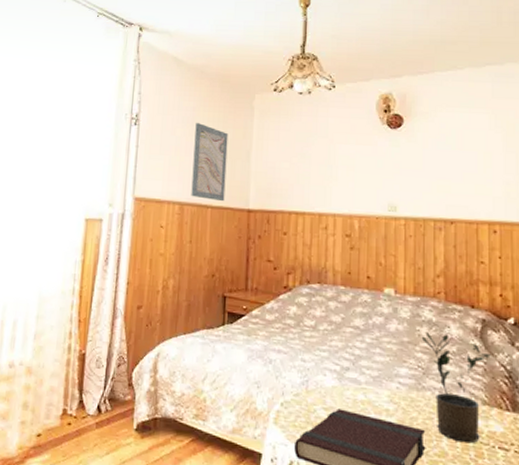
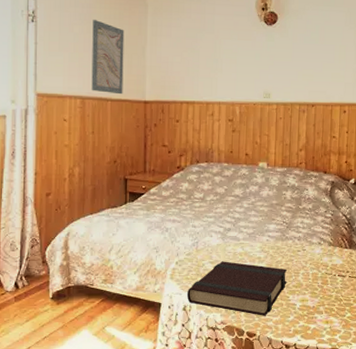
potted plant: present [422,332,491,444] -> none [287,195,336,275]

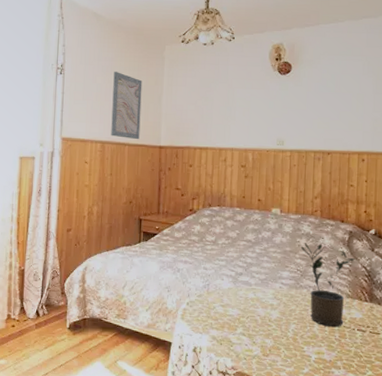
book: present [187,261,287,316] -> none [198,305,301,366]
potted plant: none [287,195,336,275] -> present [301,243,355,328]

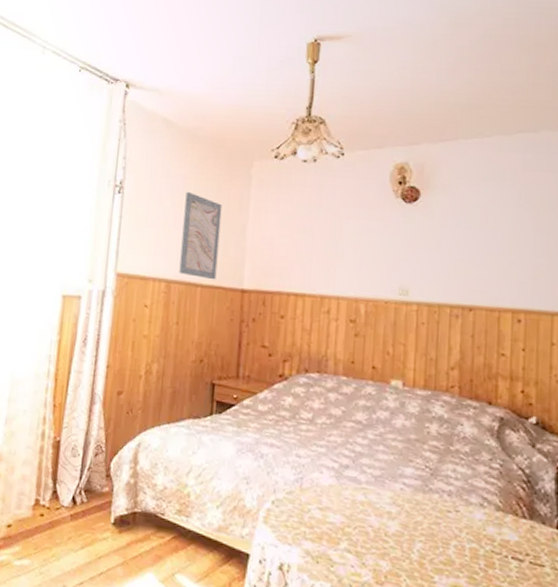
potted plant: present [301,243,355,328] -> none [432,429,508,552]

